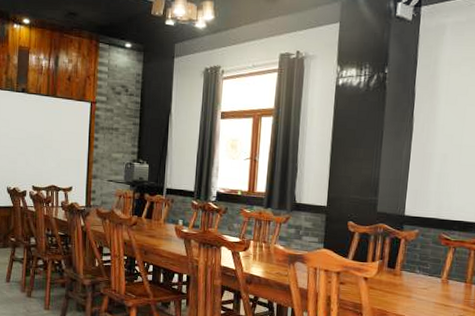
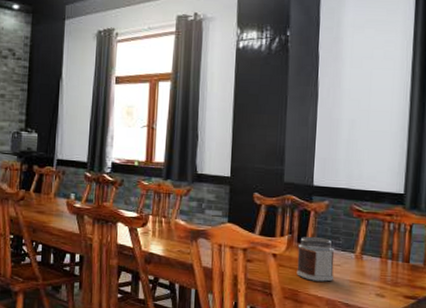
jar: none [386,262,423,304] -> present [297,237,335,282]

